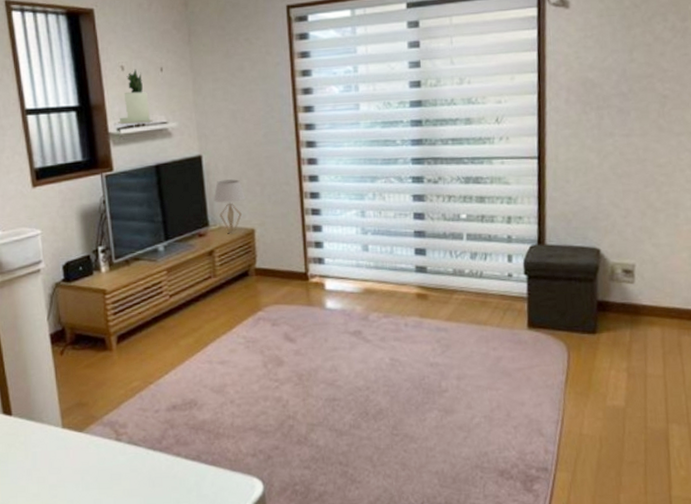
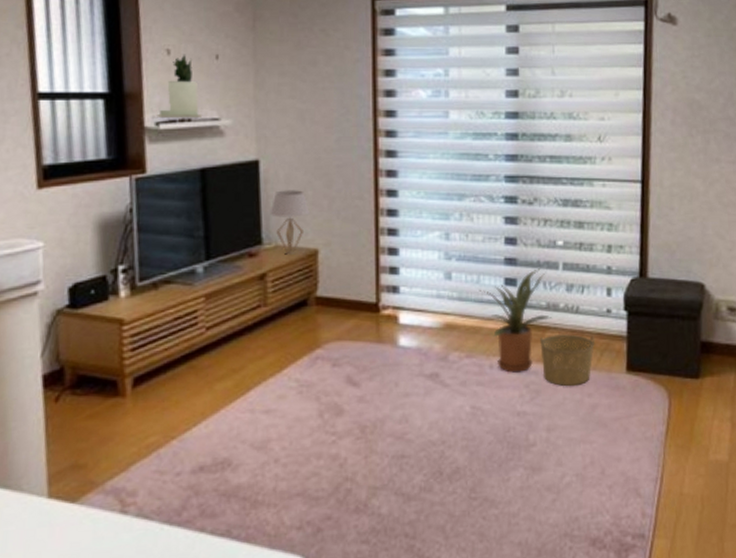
house plant: none [392,239,458,330] -> present [479,268,551,373]
basket: none [448,295,499,341] -> present [540,333,596,386]

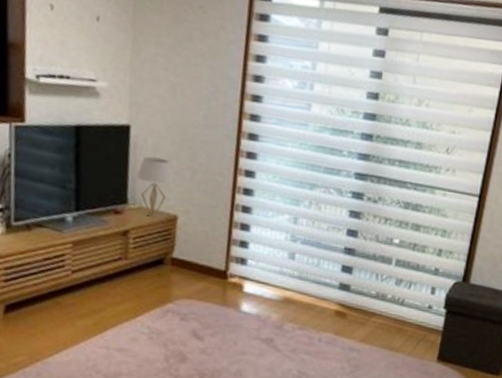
planter: present [155,54,202,119] -> none [36,11,80,77]
house plant: present [479,268,551,373] -> none [317,261,380,348]
basket: present [540,333,596,386] -> none [363,320,414,366]

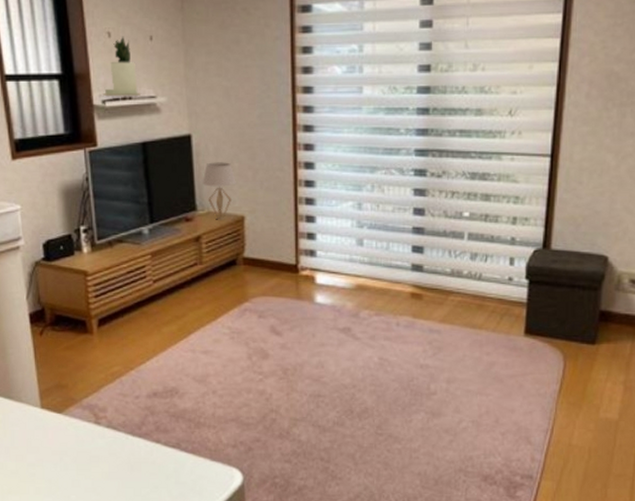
planter: none [36,11,80,77] -> present [102,36,140,97]

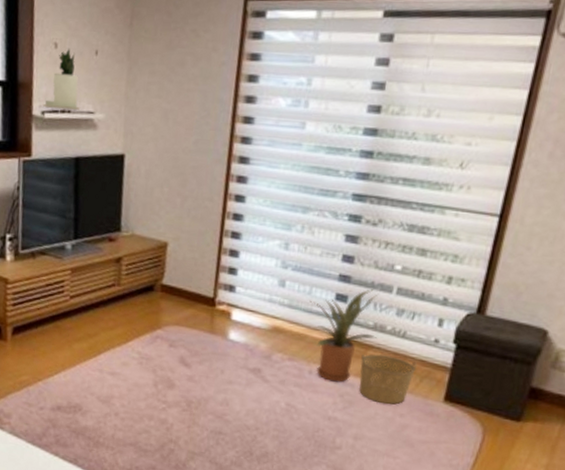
table lamp: present [202,162,236,221] -> none [129,184,164,245]
house plant: none [388,238,455,330] -> present [309,289,379,382]
basket: none [444,297,496,344] -> present [358,354,417,405]

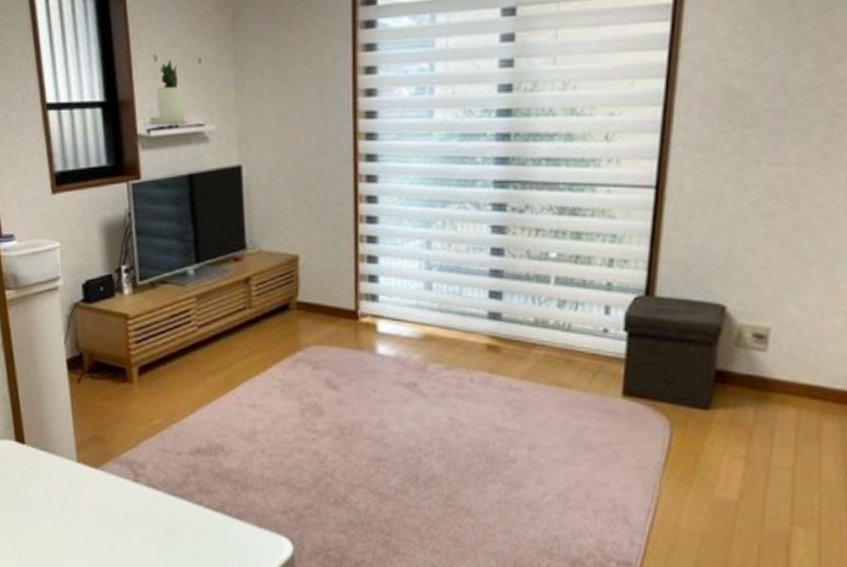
house plant: present [309,289,379,382] -> none [461,282,539,388]
basket: present [358,354,417,405] -> none [525,351,588,406]

